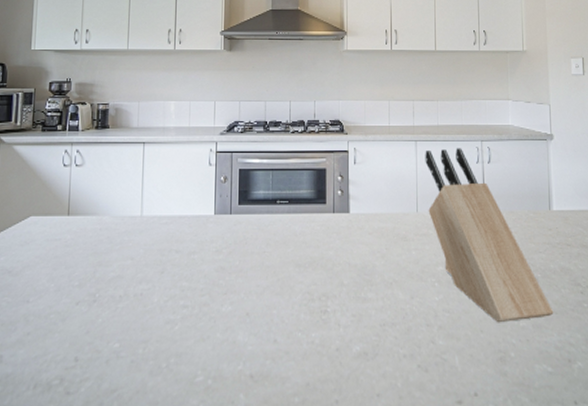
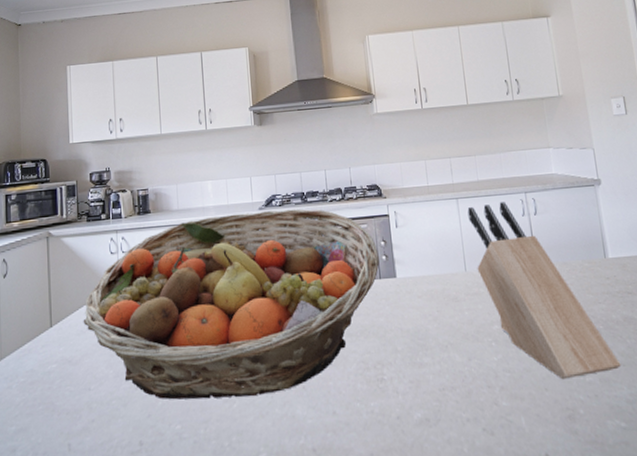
fruit basket: none [27,137,334,319] -> present [83,208,380,400]

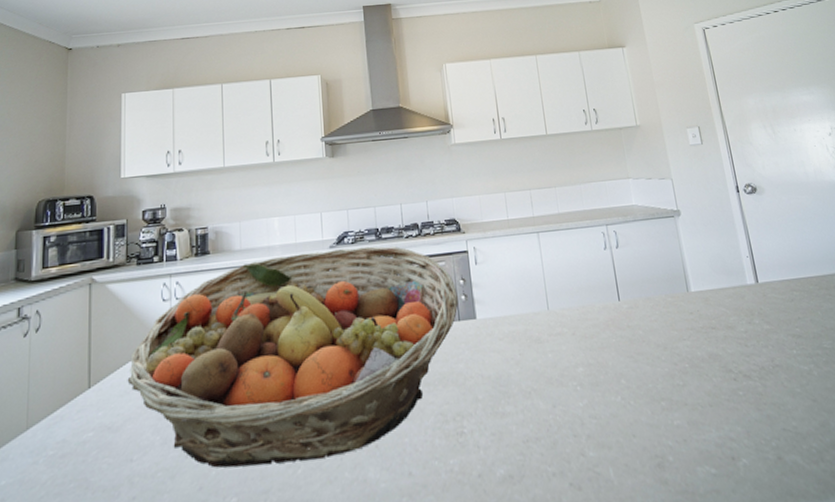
knife block: present [467,202,621,380] -> none [548,235,709,424]

